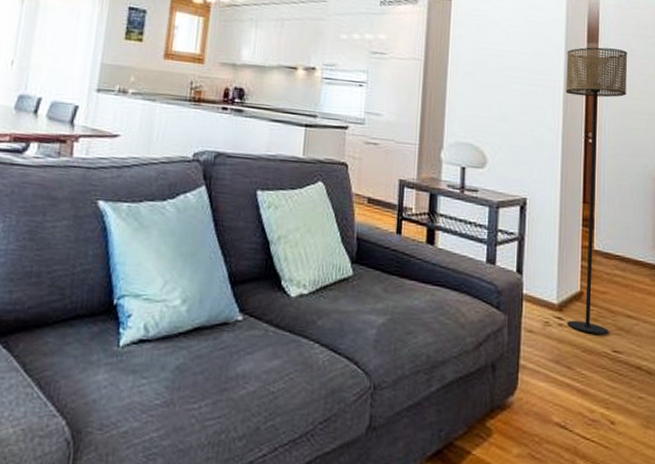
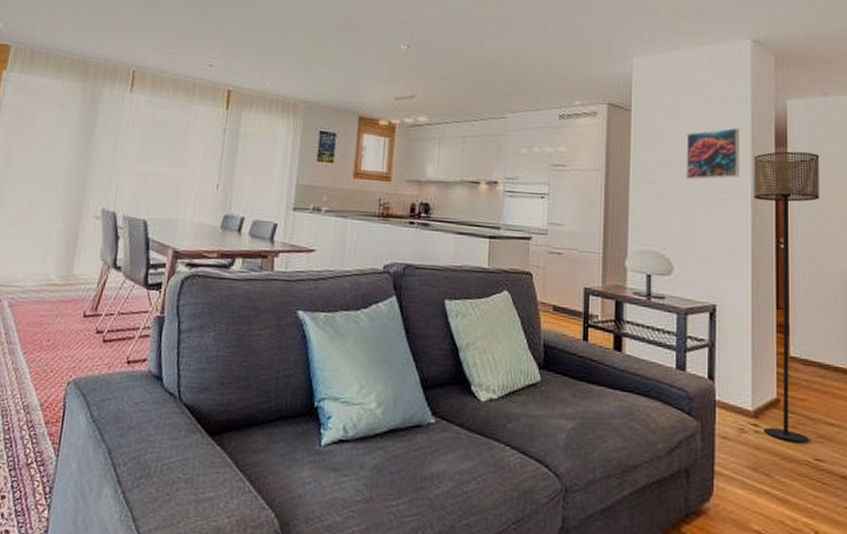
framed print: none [502,21,555,73] -> present [686,127,739,180]

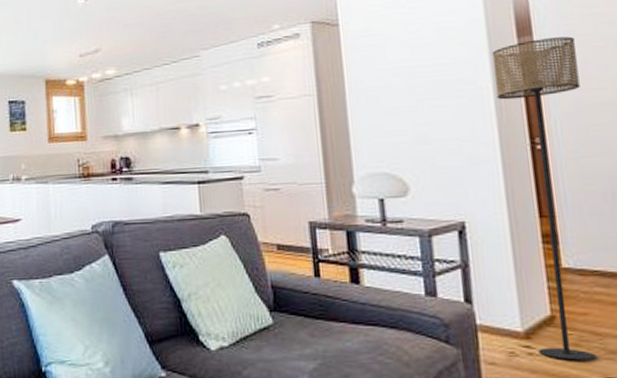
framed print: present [686,127,739,180] -> none [407,23,477,90]

